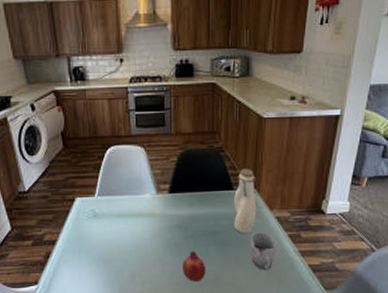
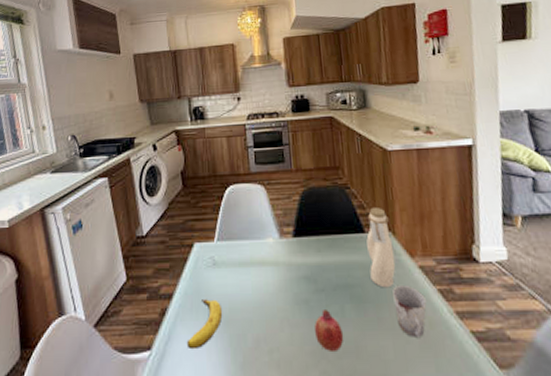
banana: none [70,244,103,283] -> present [186,299,223,350]

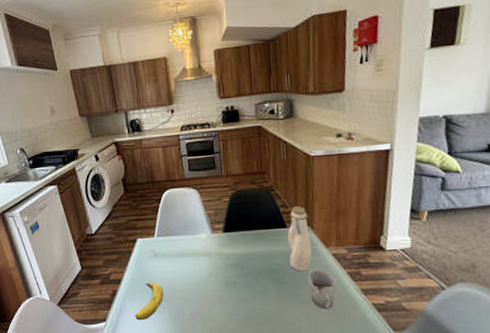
fruit: present [315,308,344,351] -> none [241,288,266,320]

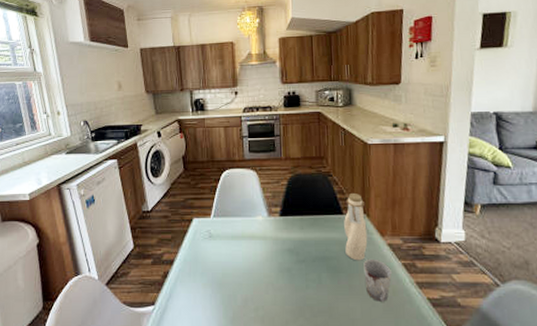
banana: present [135,283,164,321] -> none [185,266,217,306]

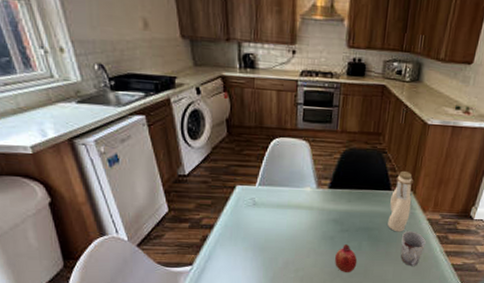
fruit: none [295,276,320,311] -> present [335,243,358,272]

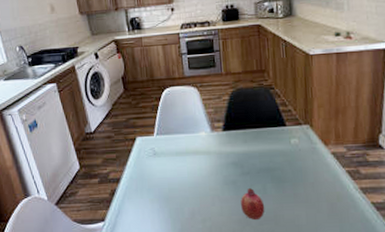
water bottle: present [387,171,413,232] -> none [287,105,312,171]
cup: present [400,230,426,266] -> none [308,167,336,208]

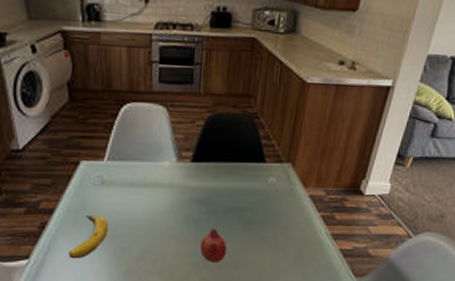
banana: none [134,182,163,221] -> present [68,216,109,259]

